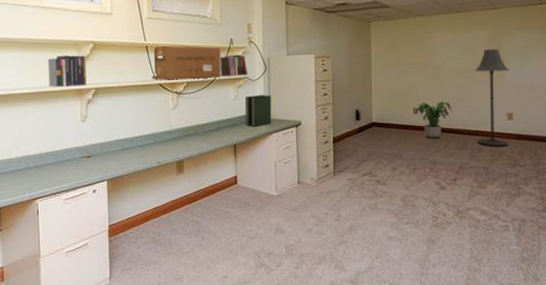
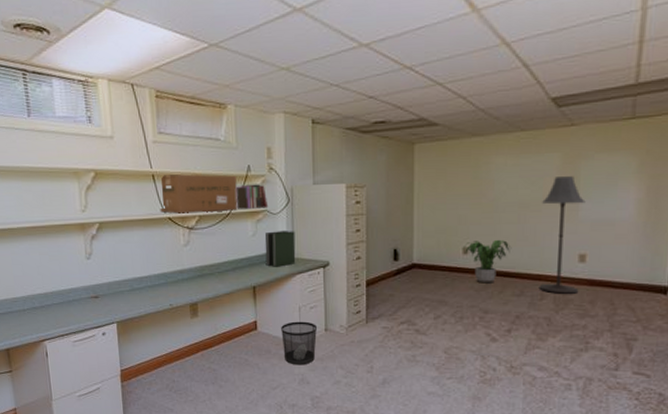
books: present [47,55,86,87] -> none [46,185,89,221]
waste bin: none [259,175,291,216] -> present [281,321,317,365]

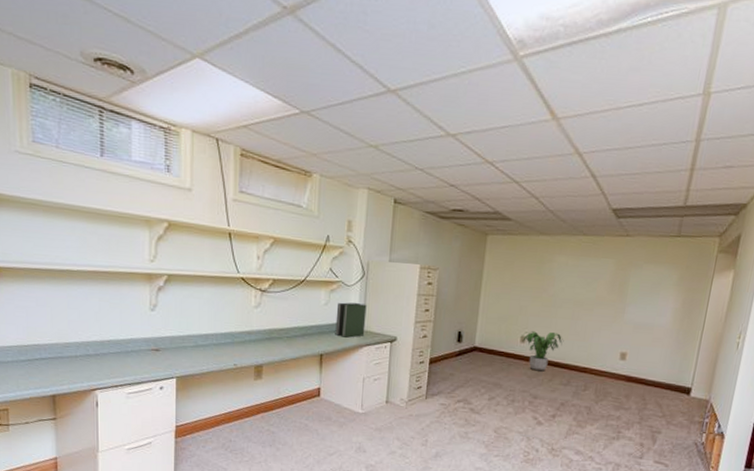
box: present [160,173,238,214] -> none [233,233,315,278]
books: present [235,184,269,209] -> none [312,253,344,280]
waste bin: present [281,321,317,365] -> none [343,391,378,434]
floor lamp: present [540,176,586,294] -> none [584,280,631,388]

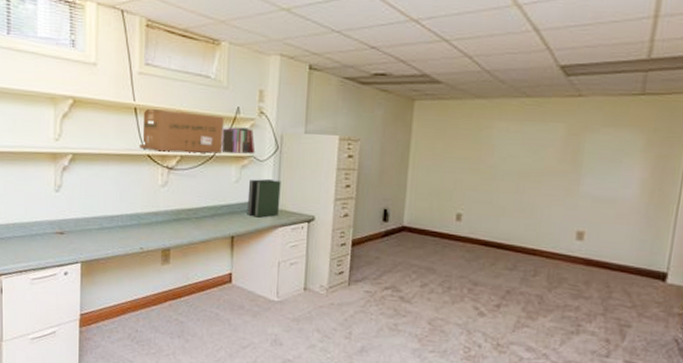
box: none [233,233,315,278] -> present [139,108,224,154]
books: none [312,253,344,280] -> present [221,127,256,154]
potted plant: present [521,331,564,372] -> none [457,208,508,254]

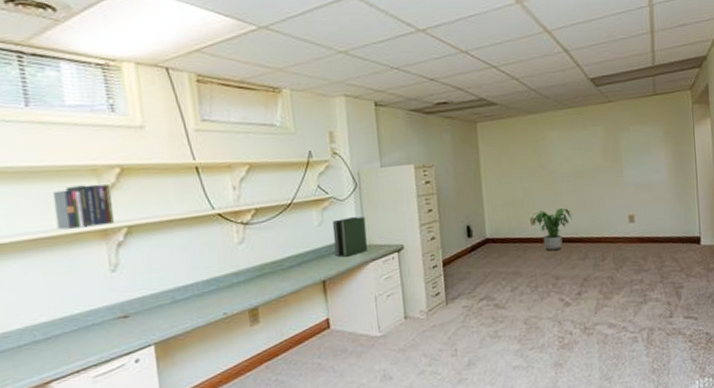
books: none [19,110,63,150] -> present [52,184,114,230]
box: present [139,108,224,154] -> none [207,162,300,210]
books: present [221,127,256,154] -> none [296,170,334,198]
potted plant: none [457,208,508,254] -> present [531,208,573,251]

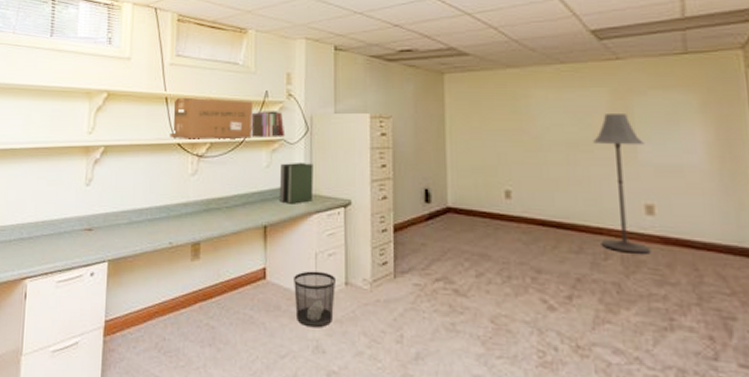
books: present [52,184,114,230] -> none [54,105,97,143]
box: none [207,162,300,210] -> present [170,97,253,140]
books: none [296,170,334,198] -> present [251,111,285,137]
waste bin: none [357,311,397,361] -> present [294,271,335,328]
potted plant: present [531,208,573,251] -> none [505,183,563,236]
floor lamp: none [593,146,632,254] -> present [593,114,650,254]

